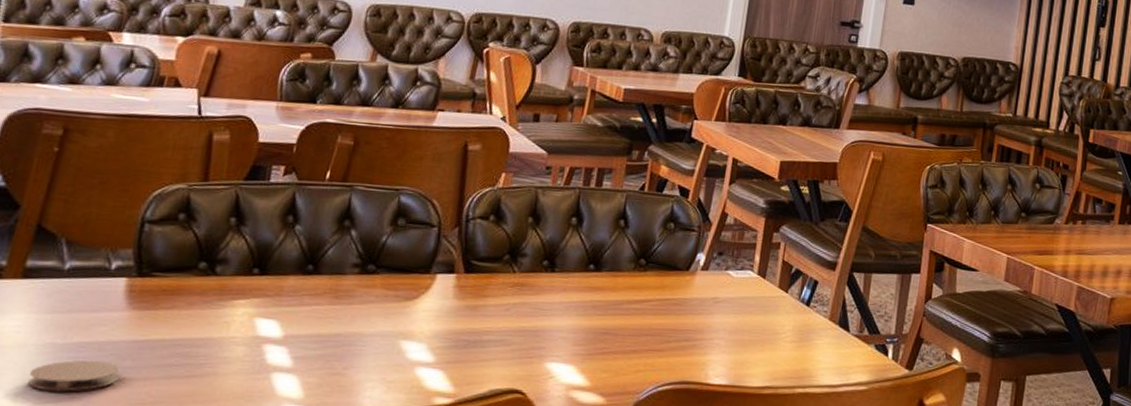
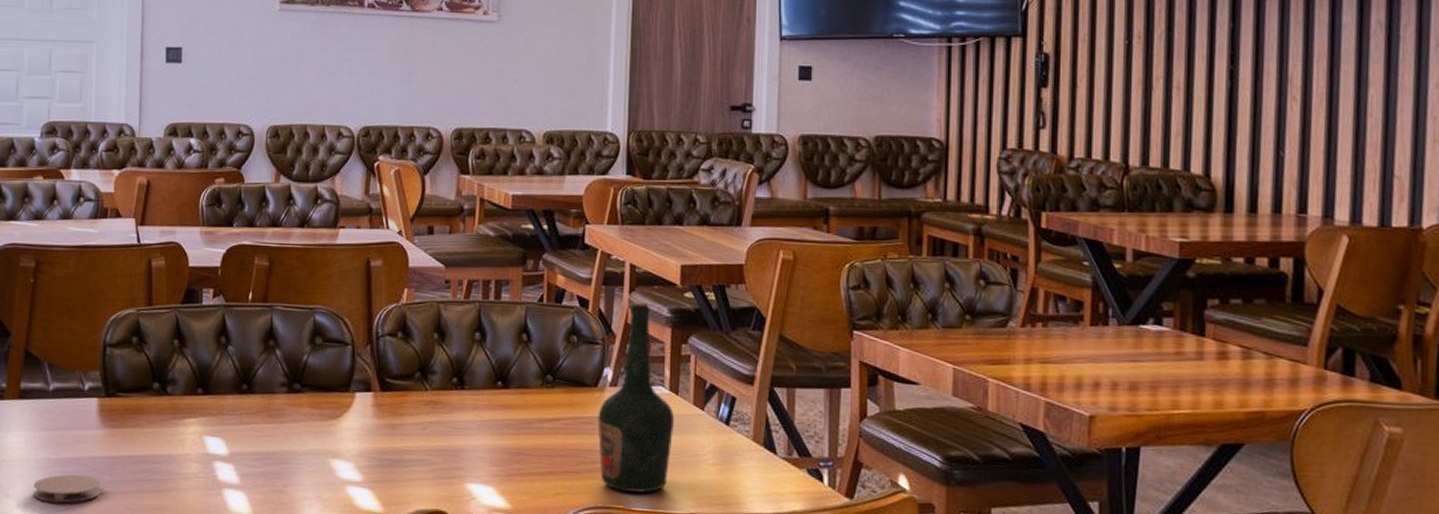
bottle: none [683,192,760,369] -> present [597,300,675,493]

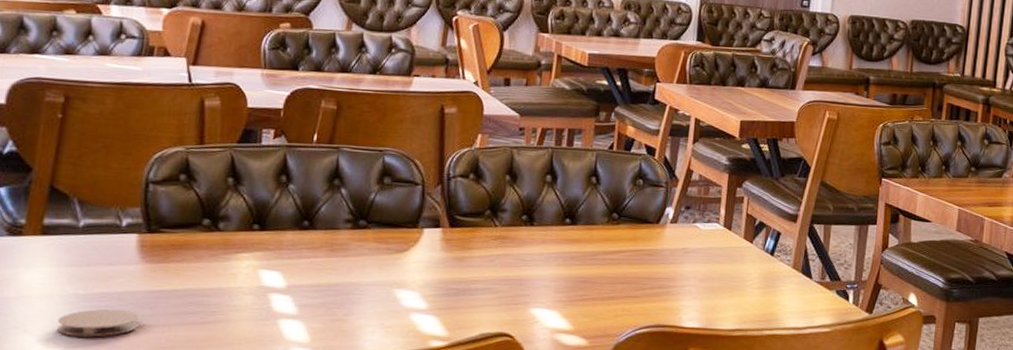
bottle: present [597,300,675,493] -> none [657,150,727,313]

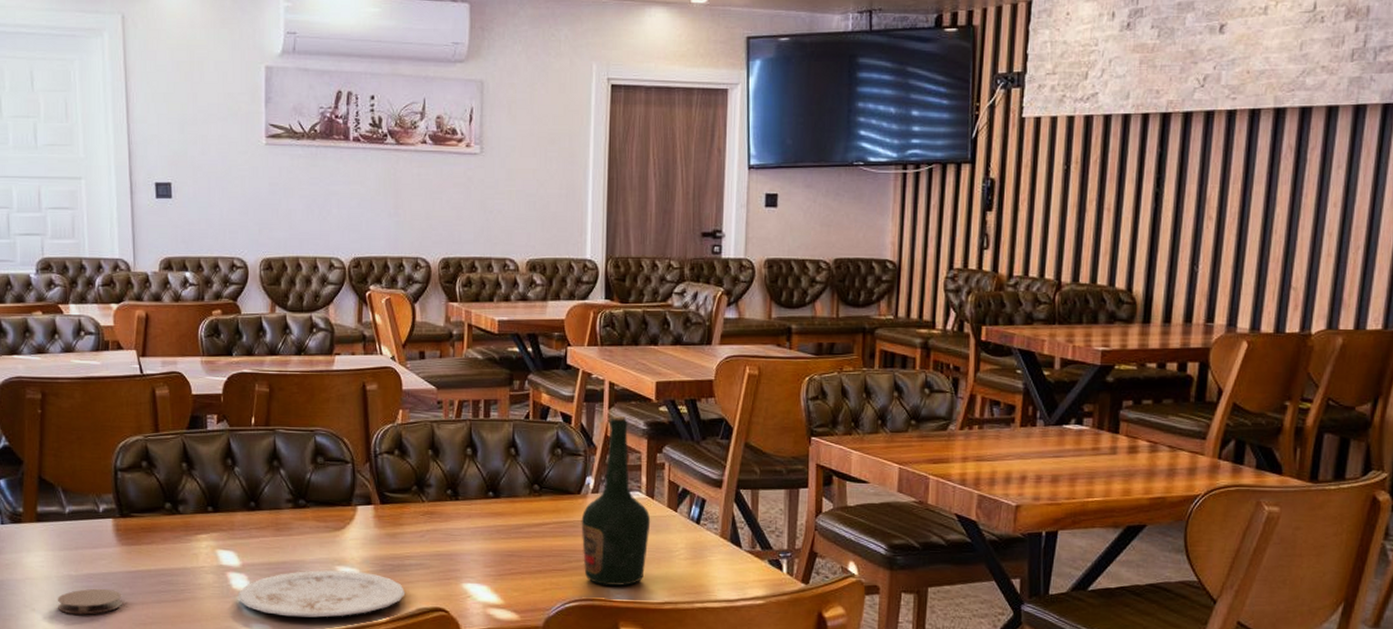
plate: none [279,293,469,342] -> present [239,570,406,618]
bottle: none [657,150,727,313] -> present [581,415,651,586]

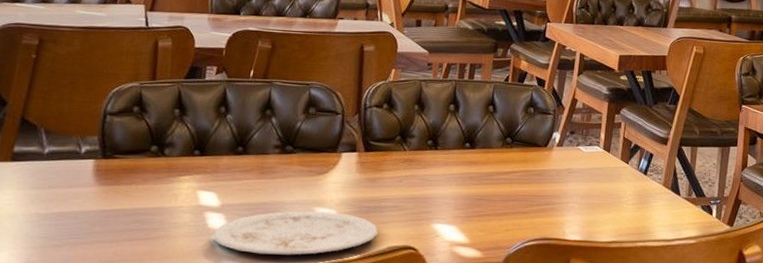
coaster: present [57,588,122,615] -> none [19,226,92,253]
bottle: present [581,415,651,586] -> none [544,81,606,227]

